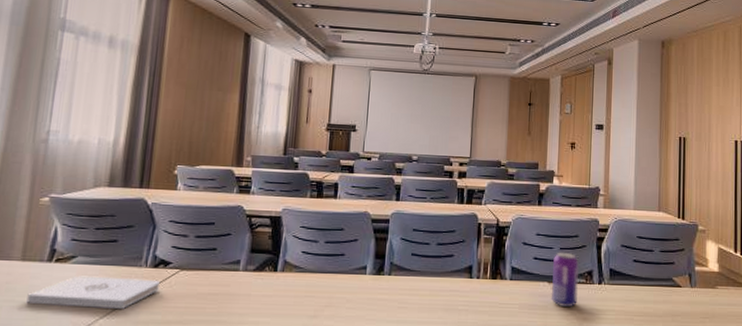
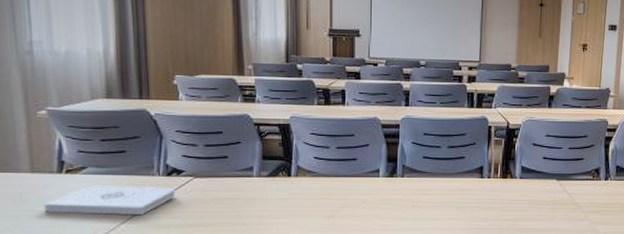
beverage can: present [551,252,579,308] -> none [559,151,587,202]

